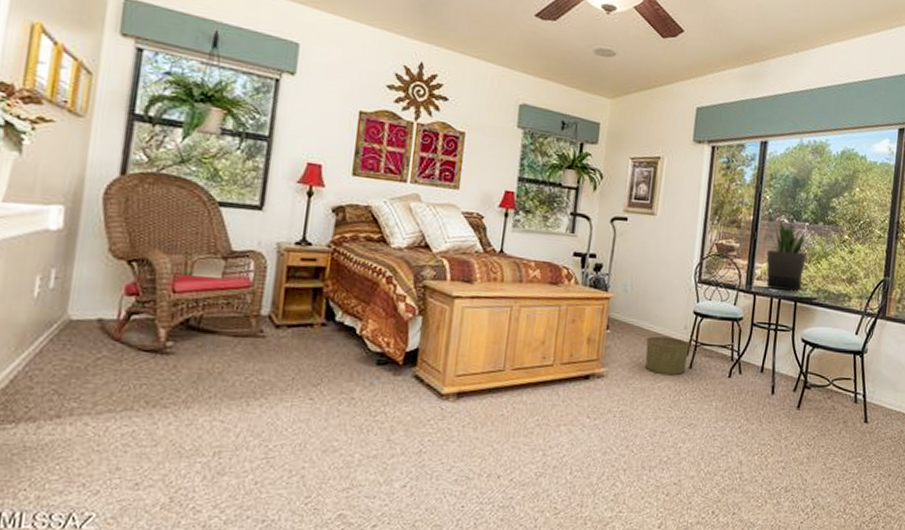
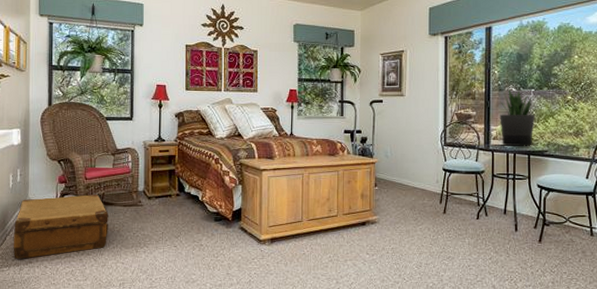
suitcase: none [27,316,207,411] -> present [14,195,109,259]
basket: present [645,336,690,376] -> none [406,189,442,220]

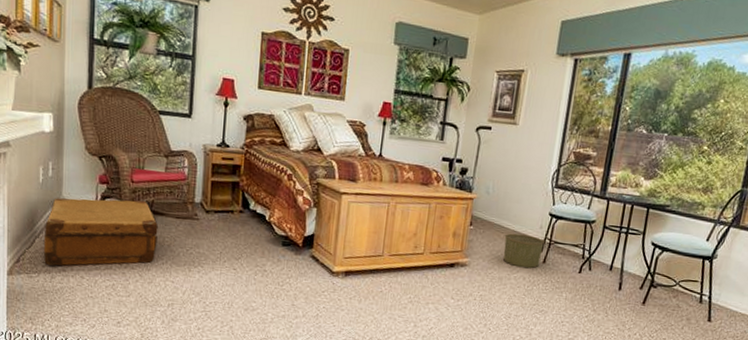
basket: none [406,189,442,220] -> present [503,233,545,269]
planter: present [500,87,535,146] -> none [620,128,665,199]

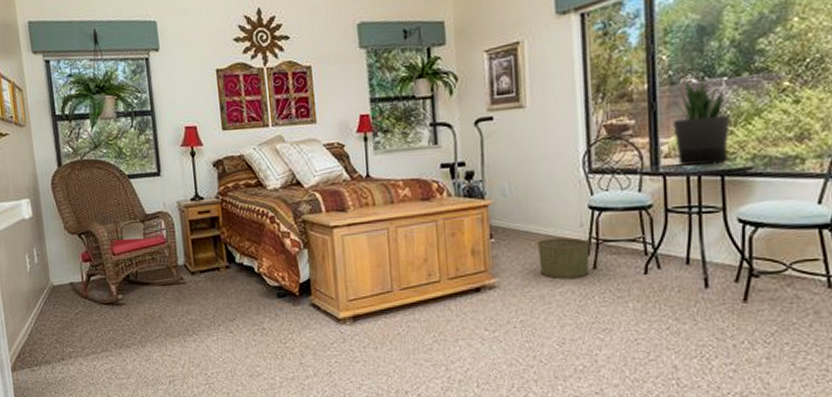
suitcase: present [44,198,158,266] -> none [38,273,148,356]
planter: none [620,128,665,199] -> present [672,78,730,166]

